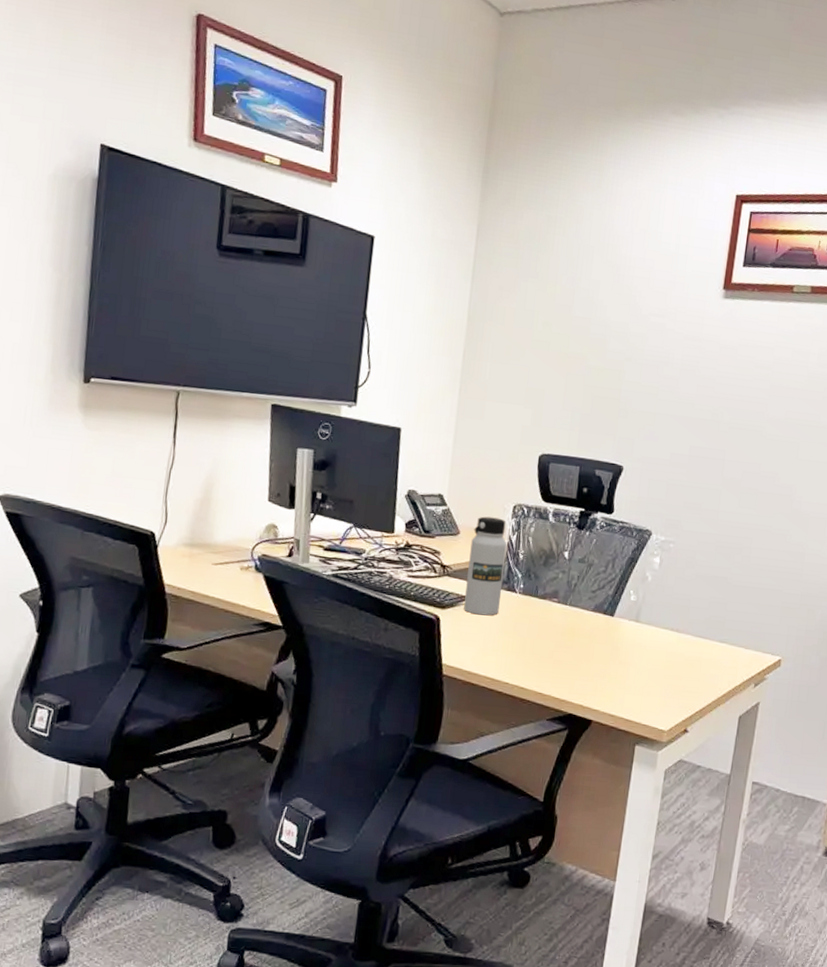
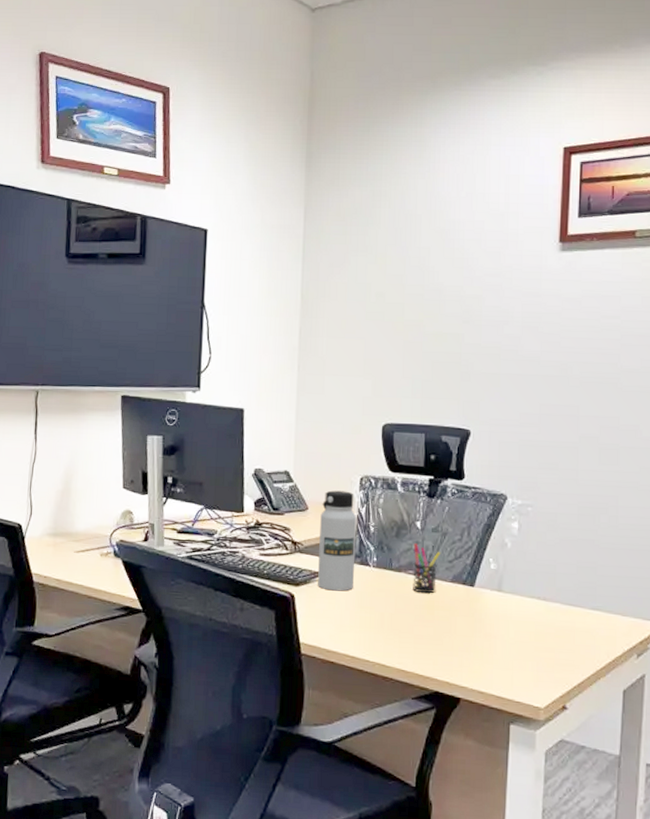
pen holder: none [555,573,586,621] -> present [413,543,441,594]

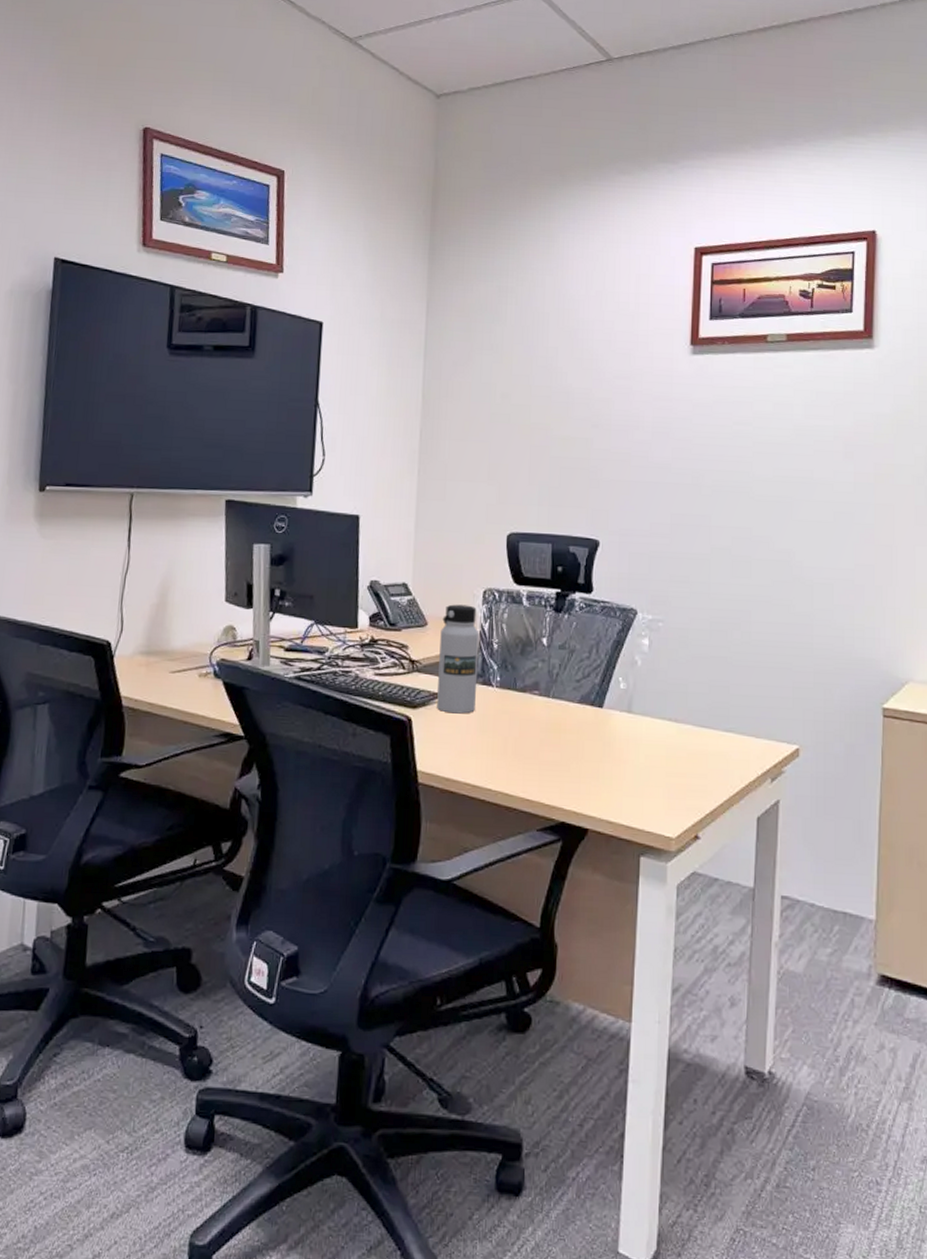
pen holder: present [413,543,441,594] -> none [538,662,568,716]

